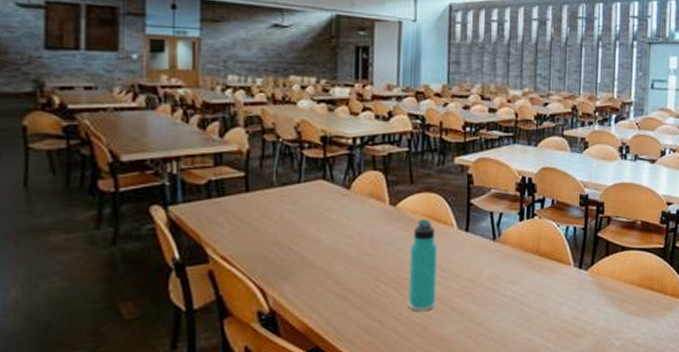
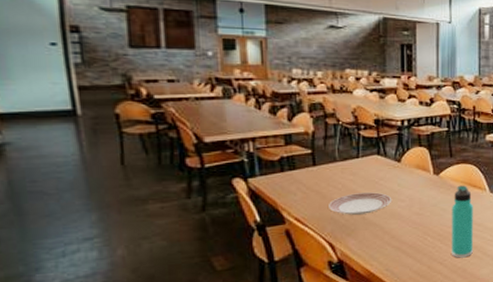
dinner plate: none [262,226,339,254] -> present [329,192,392,215]

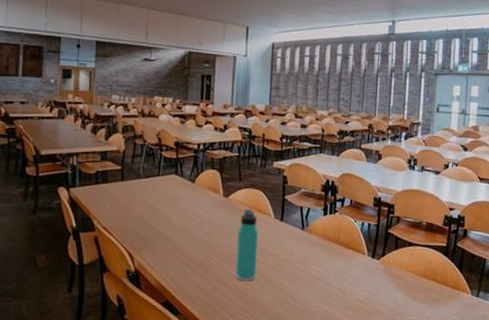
dinner plate: present [329,192,392,215] -> none [131,208,185,229]

